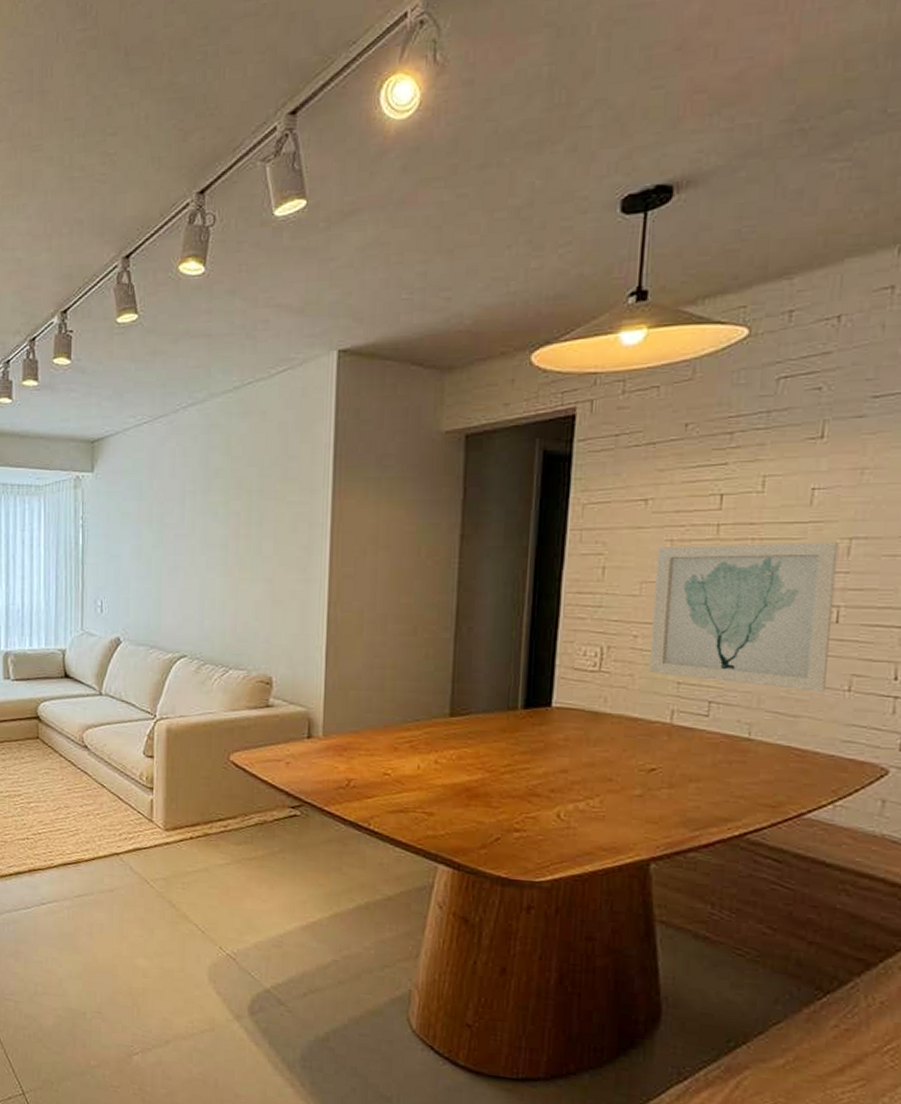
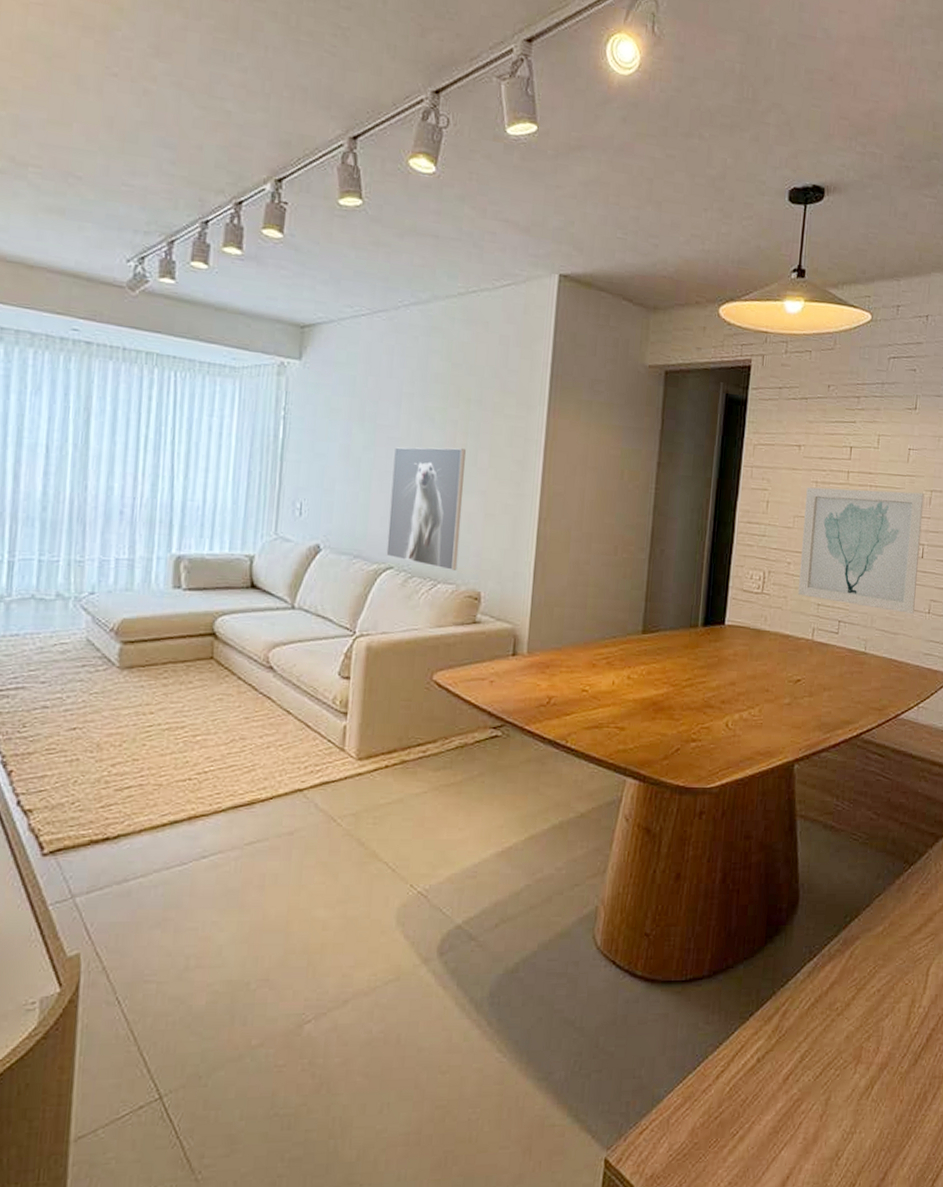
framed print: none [179,539,250,657] -> present [386,447,466,570]

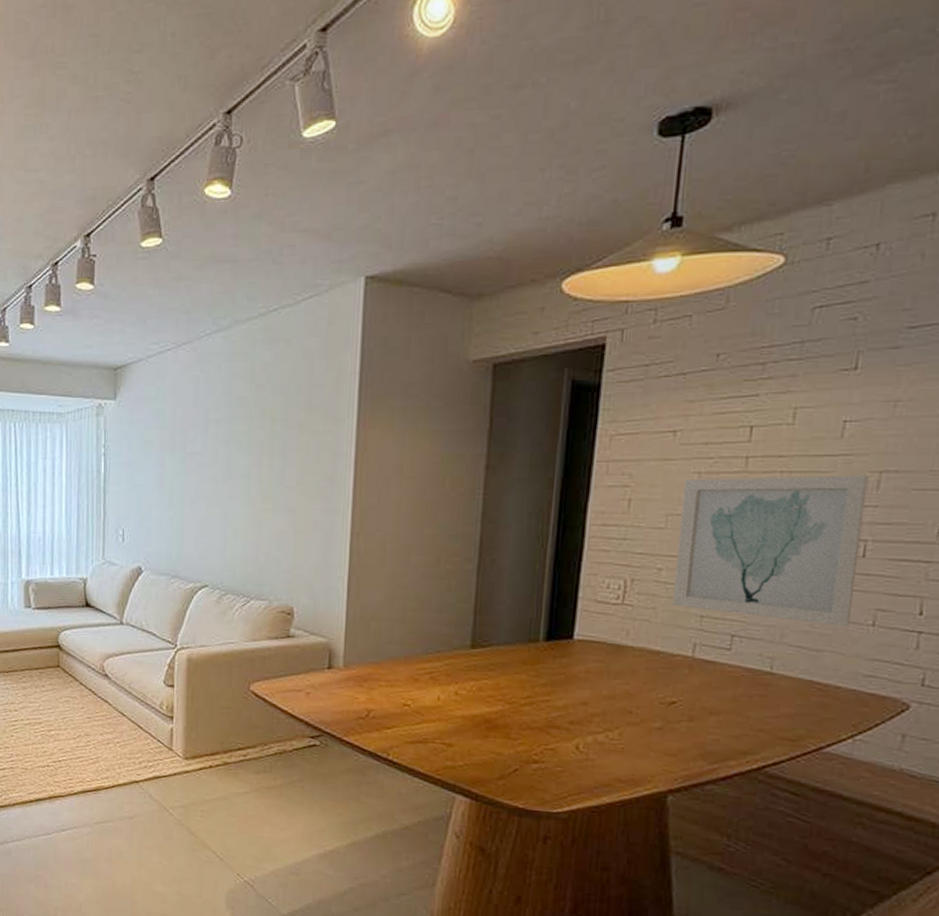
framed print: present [386,447,466,570] -> none [201,469,273,587]

